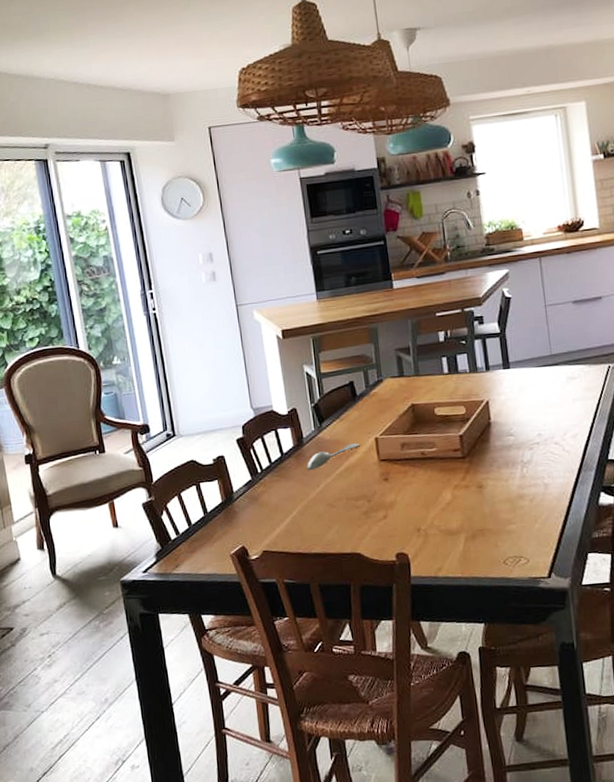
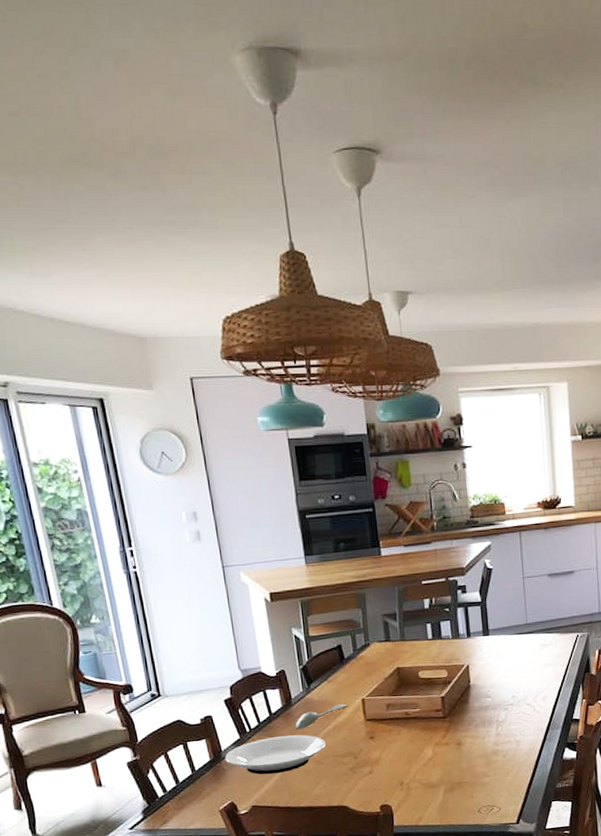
plate: none [236,476,338,518] -> present [224,734,326,775]

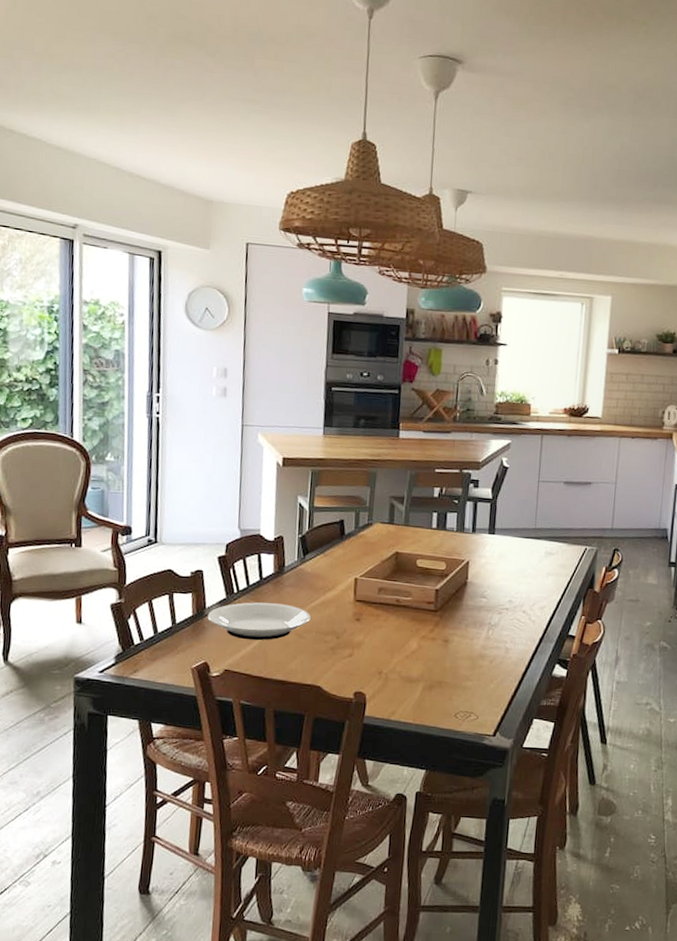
spoon: present [295,704,347,729] -> none [283,580,339,599]

